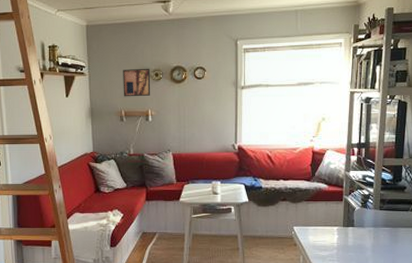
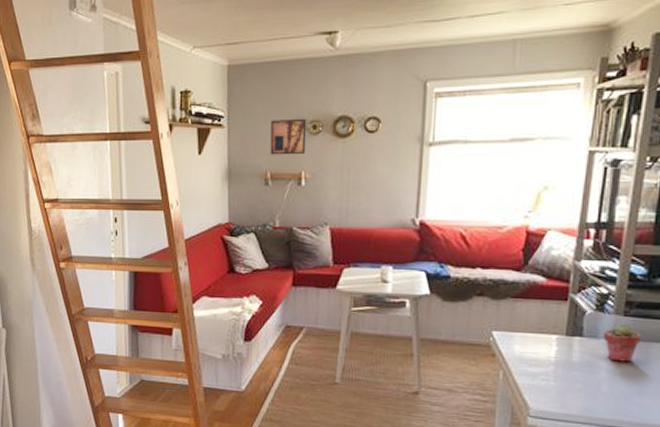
potted succulent: none [367,215,391,243] -> present [603,322,641,362]

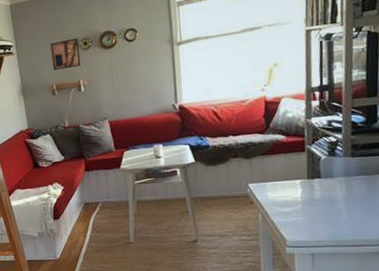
potted succulent: present [603,322,641,362] -> none [337,162,367,194]

